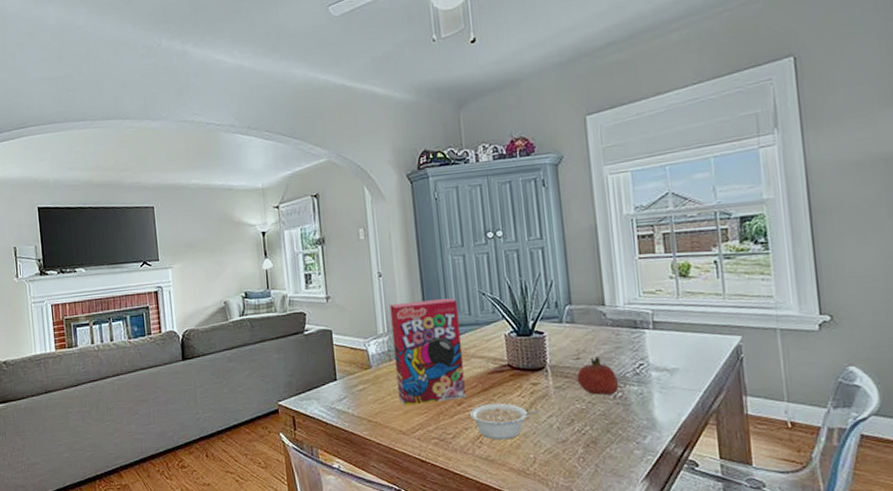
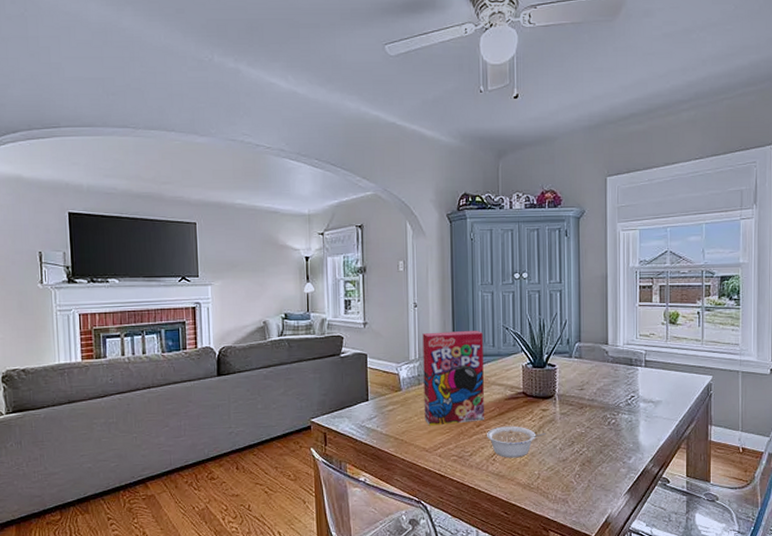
fruit: present [577,357,619,395] -> none [580,388,613,421]

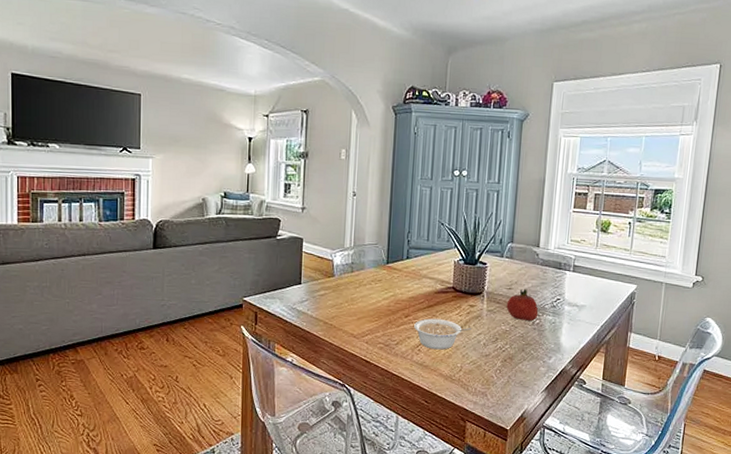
cereal box: present [422,330,484,426] -> none [355,222,419,313]
fruit: none [580,388,613,421] -> present [506,289,539,321]

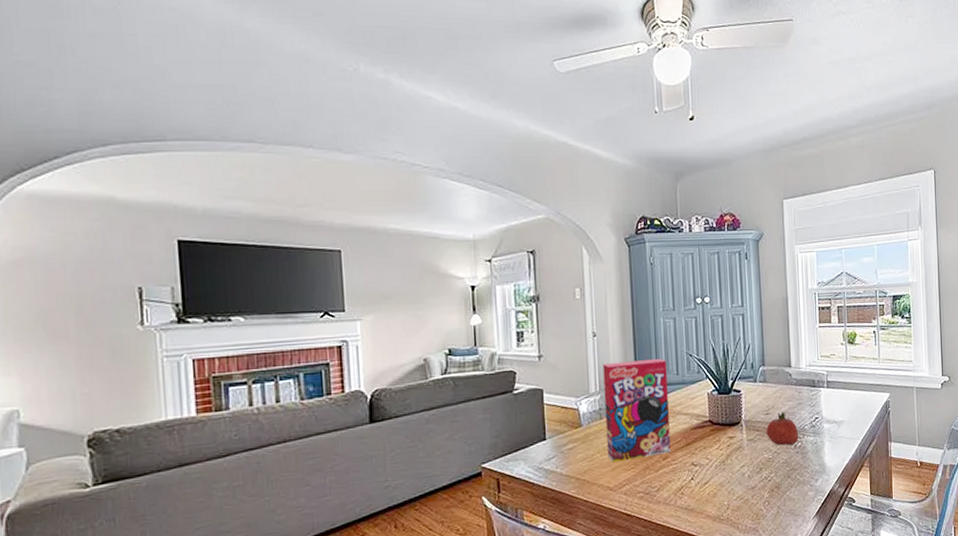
cereal box: none [355,222,419,313] -> present [603,358,671,463]
legume: present [414,318,472,350] -> none [674,456,734,490]

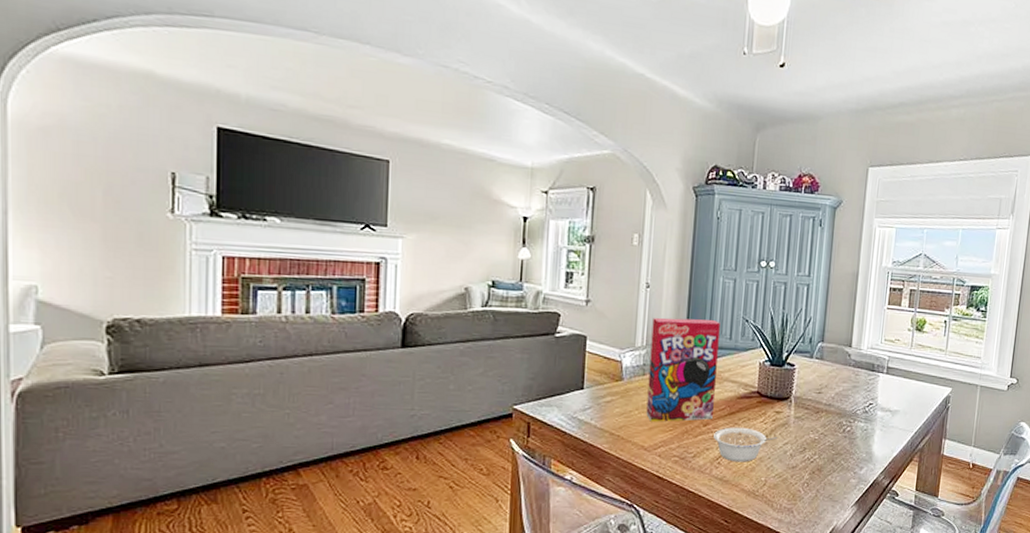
legume: none [674,456,734,490] -> present [714,427,778,462]
fruit: present [766,412,799,445] -> none [815,393,850,428]

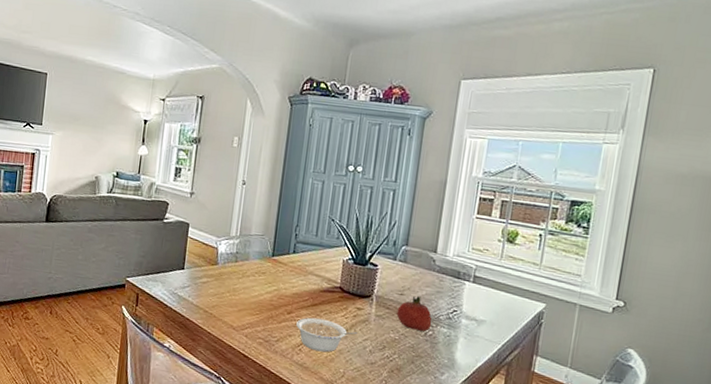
cereal box: present [646,317,720,422] -> none [236,212,308,309]
fruit: none [815,393,850,428] -> present [396,296,432,331]

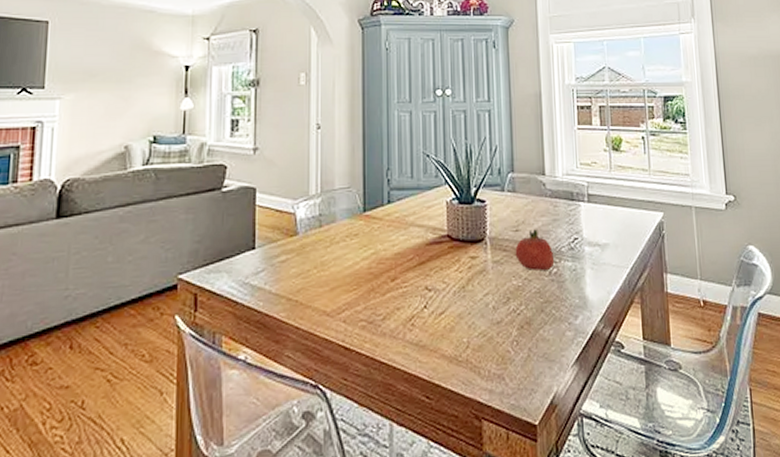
legume: present [296,317,358,353] -> none [404,279,476,322]

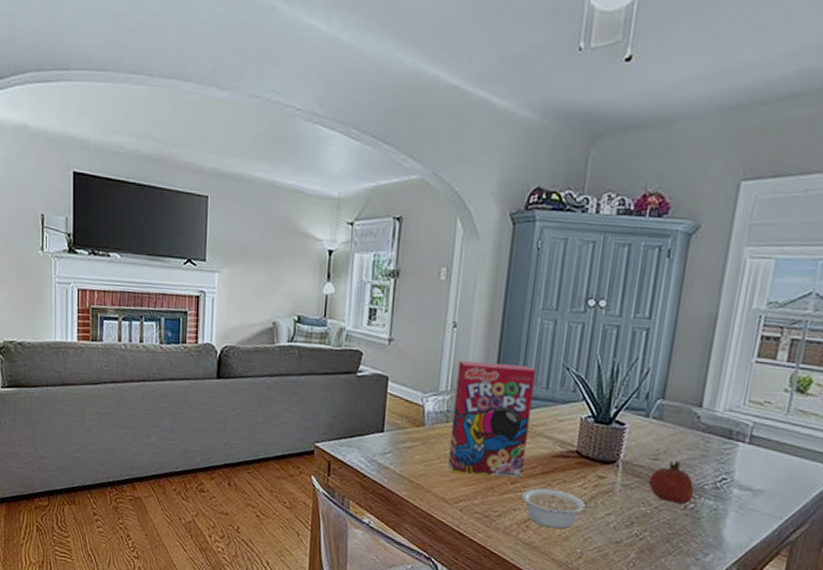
cereal box: none [326,157,401,281] -> present [448,361,536,478]
legume: none [404,279,476,322] -> present [522,488,599,530]

